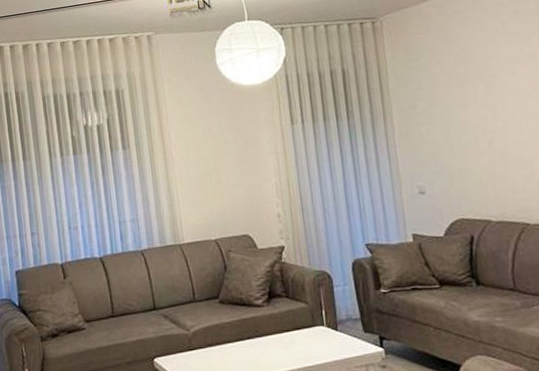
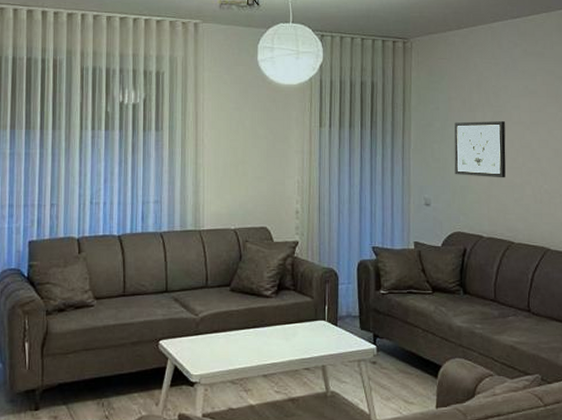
wall art: none [441,92,510,157] -> present [454,121,506,178]

